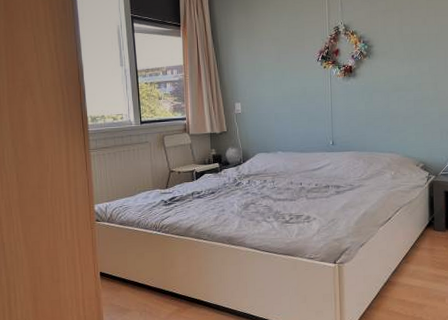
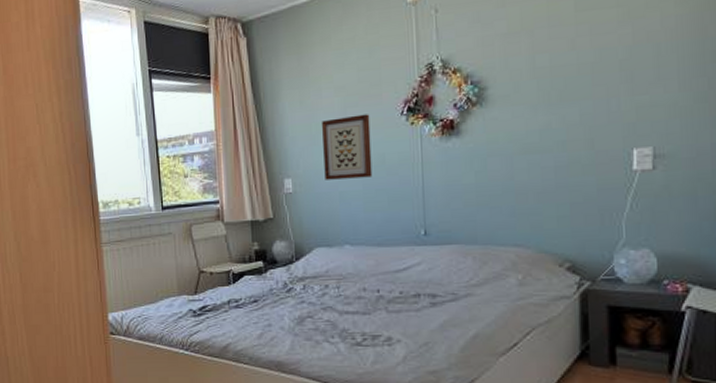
wall art: none [263,59,298,105] -> present [322,114,373,180]

